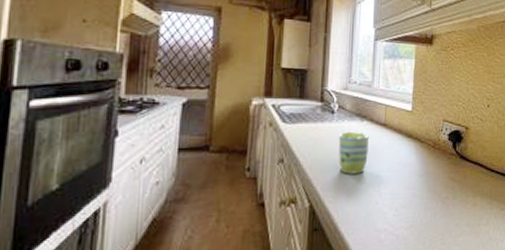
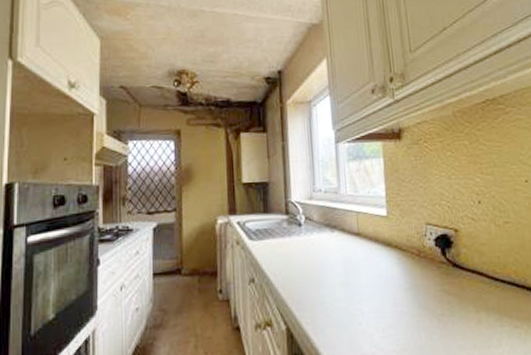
mug: present [338,131,370,174] -> none [308,244,344,292]

